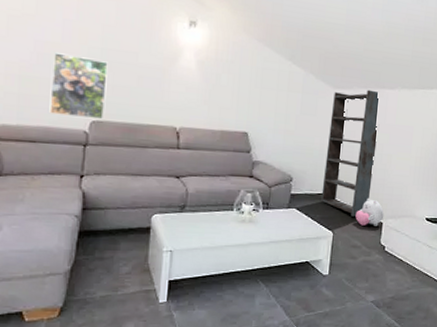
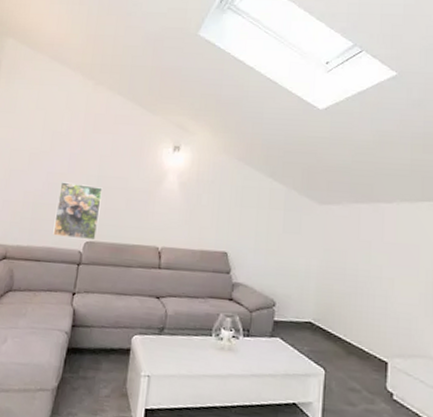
bookshelf: present [321,89,378,217] -> none [309,204,374,352]
plush toy: present [355,197,384,226] -> none [352,329,389,366]

